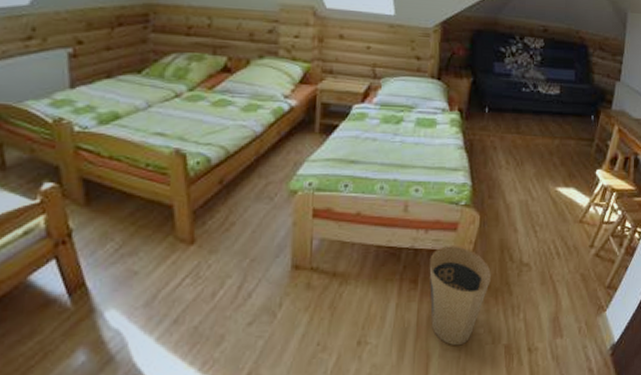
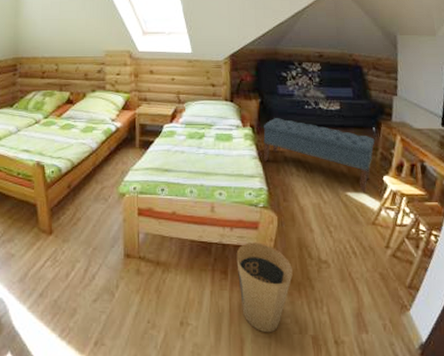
bench: none [470,101,592,188] -> present [263,118,375,192]

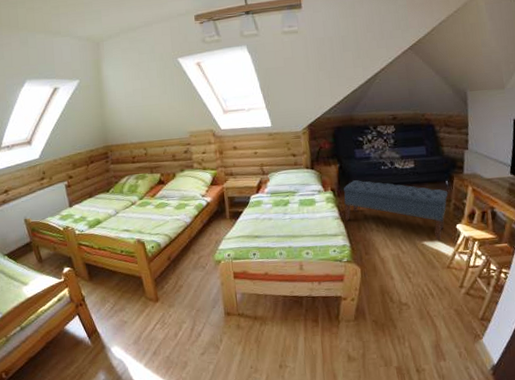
trash can: present [236,242,293,333] -> none [325,292,377,368]

